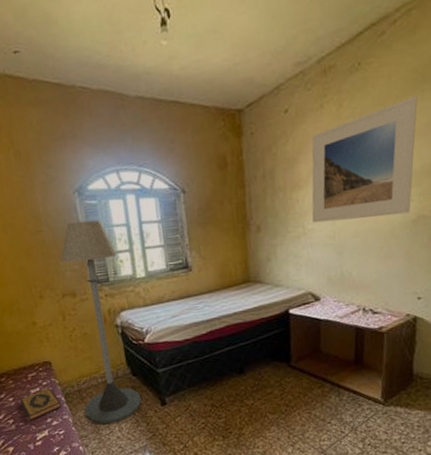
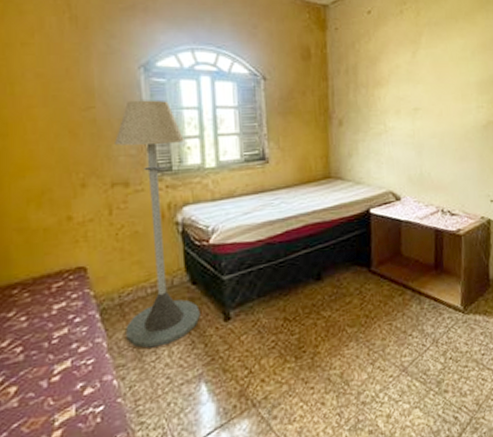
hardback book: present [19,387,61,421] -> none [35,301,93,348]
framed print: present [311,95,418,223] -> none [392,14,484,121]

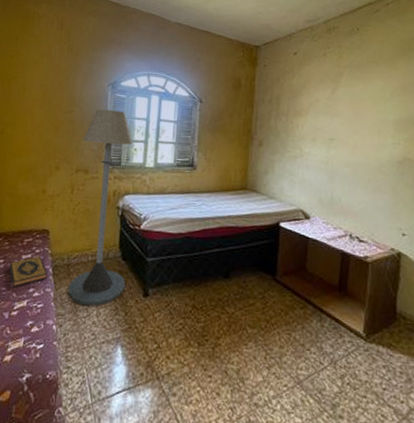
hardback book: none [35,301,93,348] -> present [9,255,47,287]

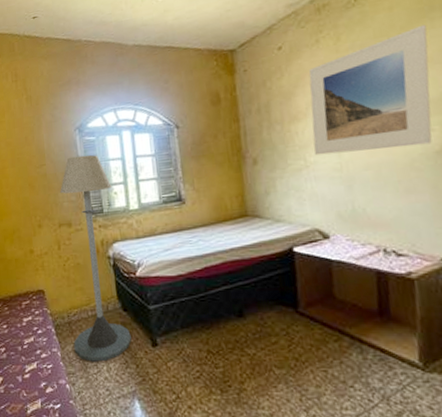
hardback book: present [9,255,47,287] -> none [12,317,51,351]
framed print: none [308,60,405,155] -> present [309,24,432,156]

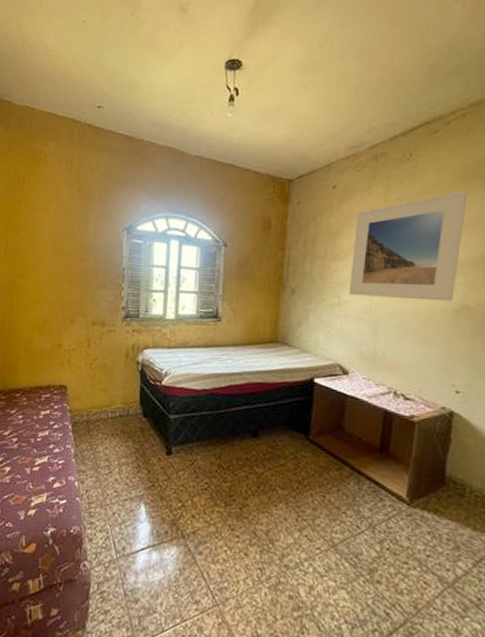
floor lamp: present [60,155,132,362] -> none [88,256,152,464]

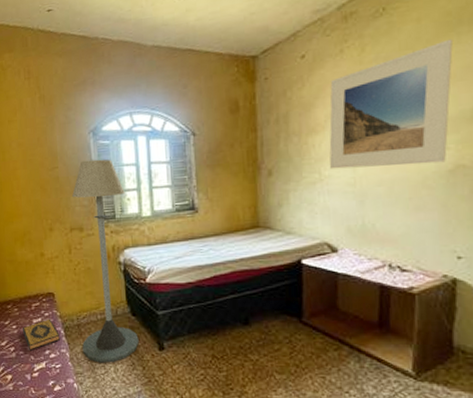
hardback book: none [28,411,67,443] -> present [22,318,60,351]
floor lamp: none [88,256,152,464] -> present [72,159,139,363]

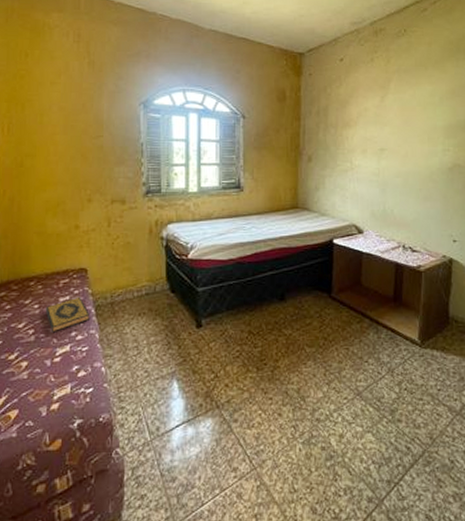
floor lamp: present [72,159,139,363] -> none [114,132,176,344]
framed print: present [329,39,453,170] -> none [359,62,453,161]

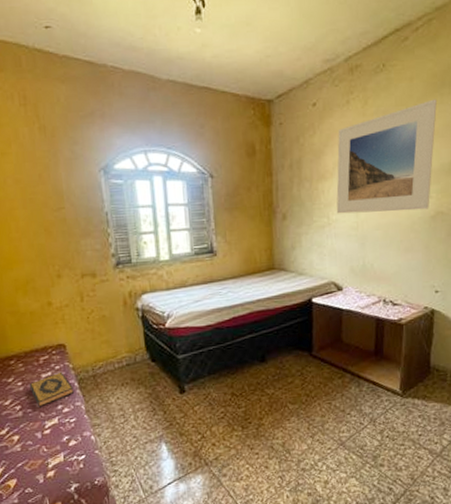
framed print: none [359,62,453,161] -> present [336,99,437,214]

